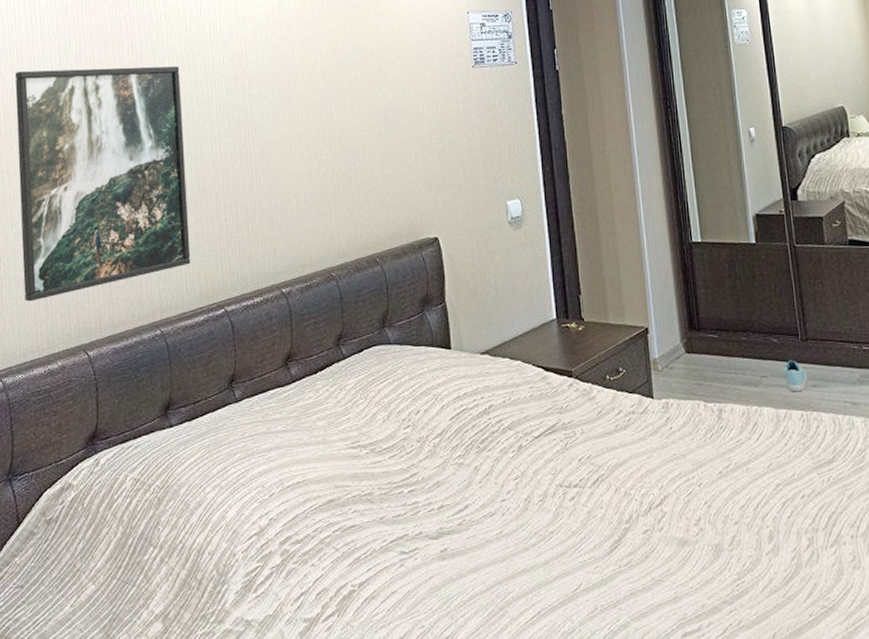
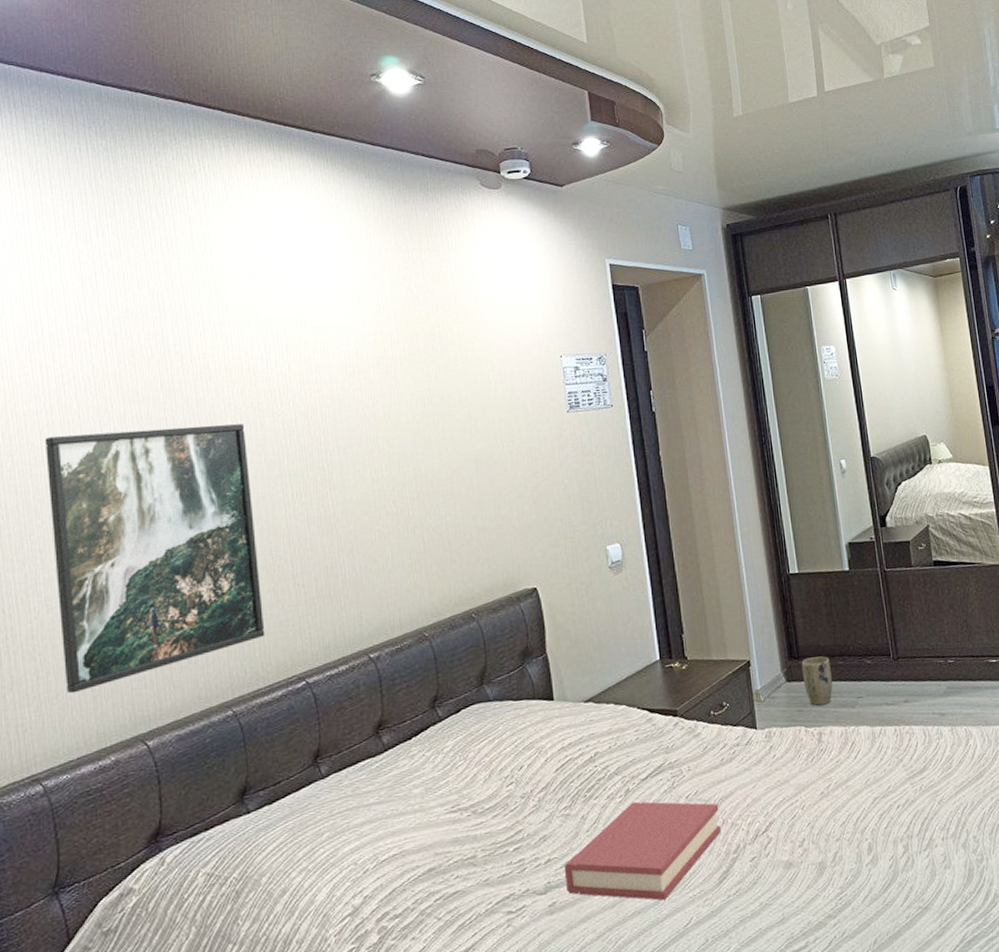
hardback book: none [456,458,614,561] -> present [564,801,721,900]
plant pot: none [702,330,735,381] -> present [801,656,833,706]
sneaker: present [784,360,808,392] -> none [878,679,900,709]

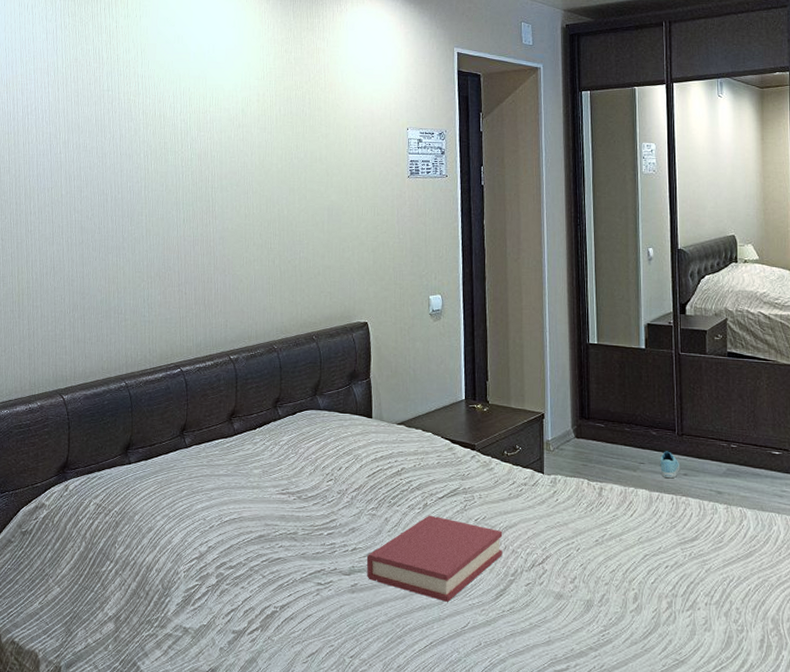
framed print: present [44,424,265,694] -> none [11,153,154,350]
plant pot: present [801,656,833,706] -> none [590,420,618,464]
sneaker: none [878,679,900,709] -> present [660,451,680,479]

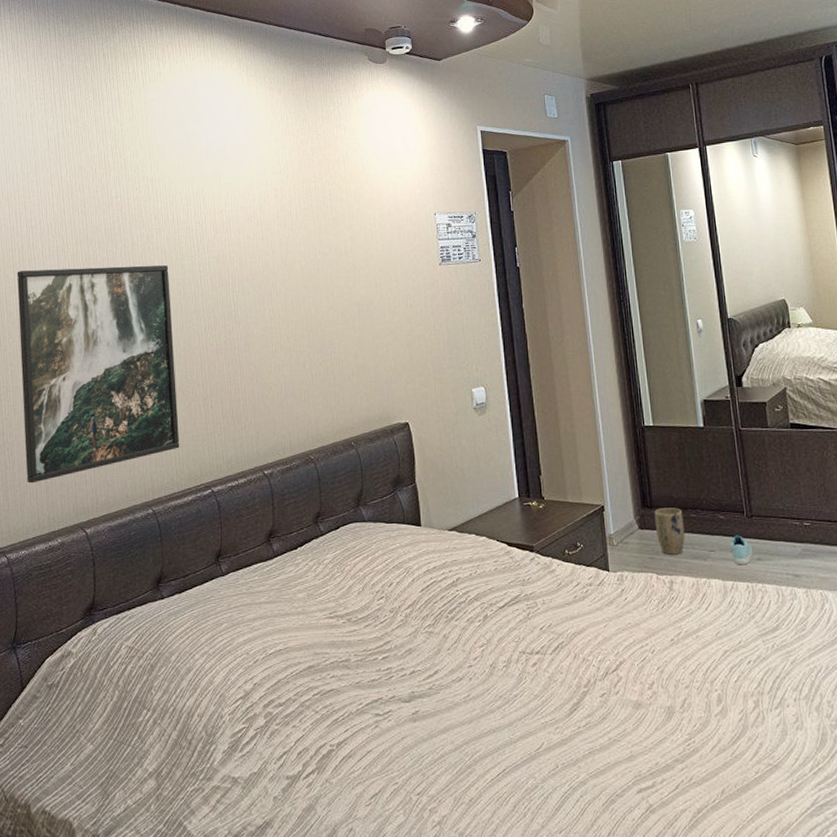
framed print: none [11,153,154,350] -> present [17,265,180,484]
hardback book: present [366,515,503,602] -> none [426,627,573,722]
plant pot: none [590,420,618,464] -> present [654,508,685,555]

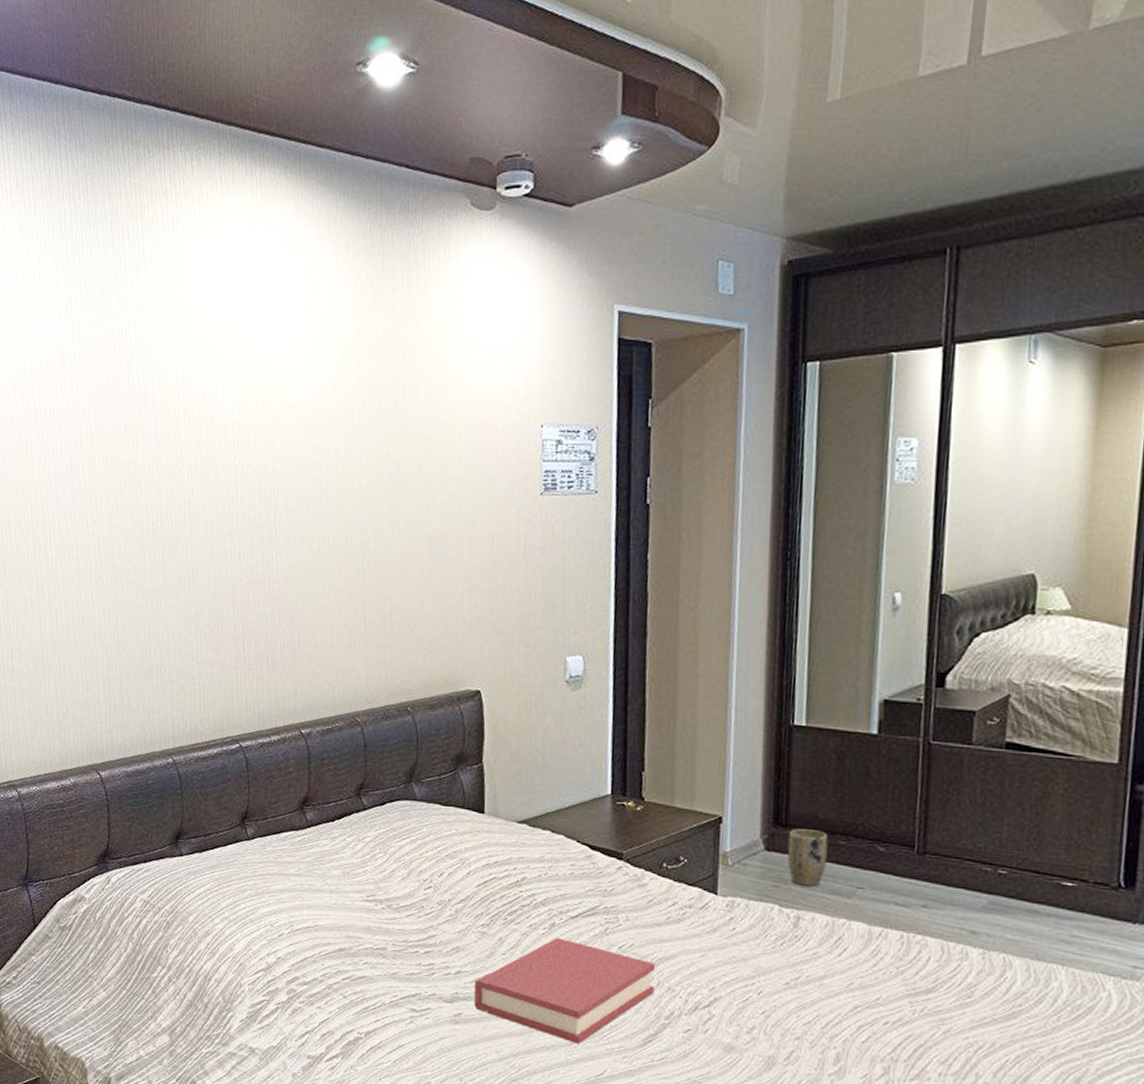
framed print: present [17,265,180,484] -> none [24,471,206,716]
hardback book: none [426,627,573,722] -> present [474,937,656,1044]
sneaker: present [731,535,753,565] -> none [887,873,918,910]

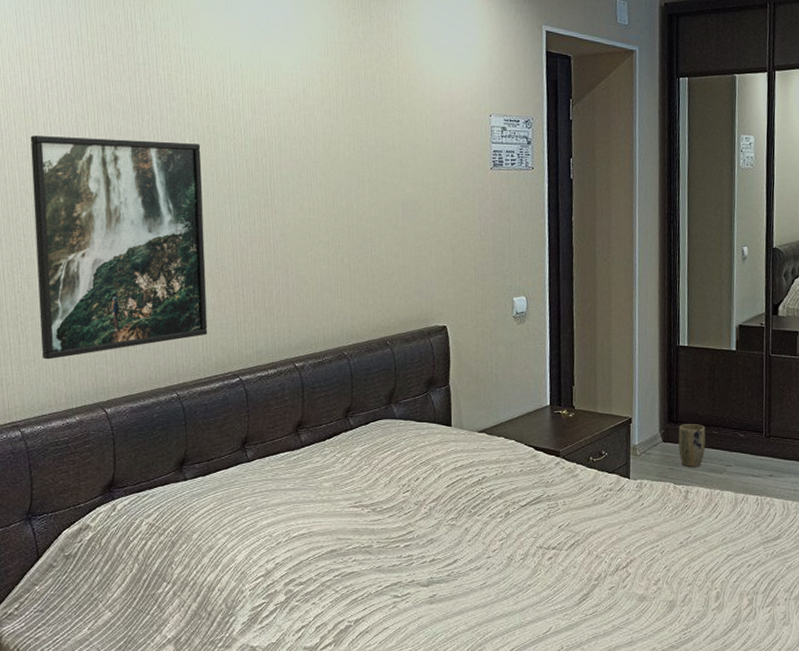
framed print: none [24,471,206,716] -> present [30,136,208,360]
hardback book: present [474,937,656,1044] -> none [445,523,587,609]

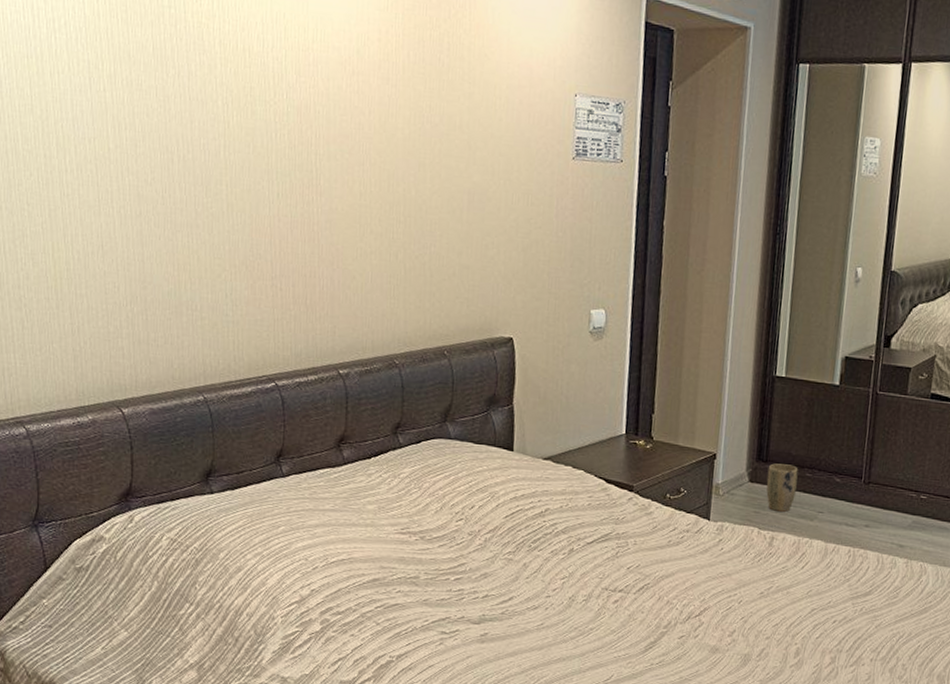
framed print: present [30,136,208,360] -> none [34,85,240,349]

